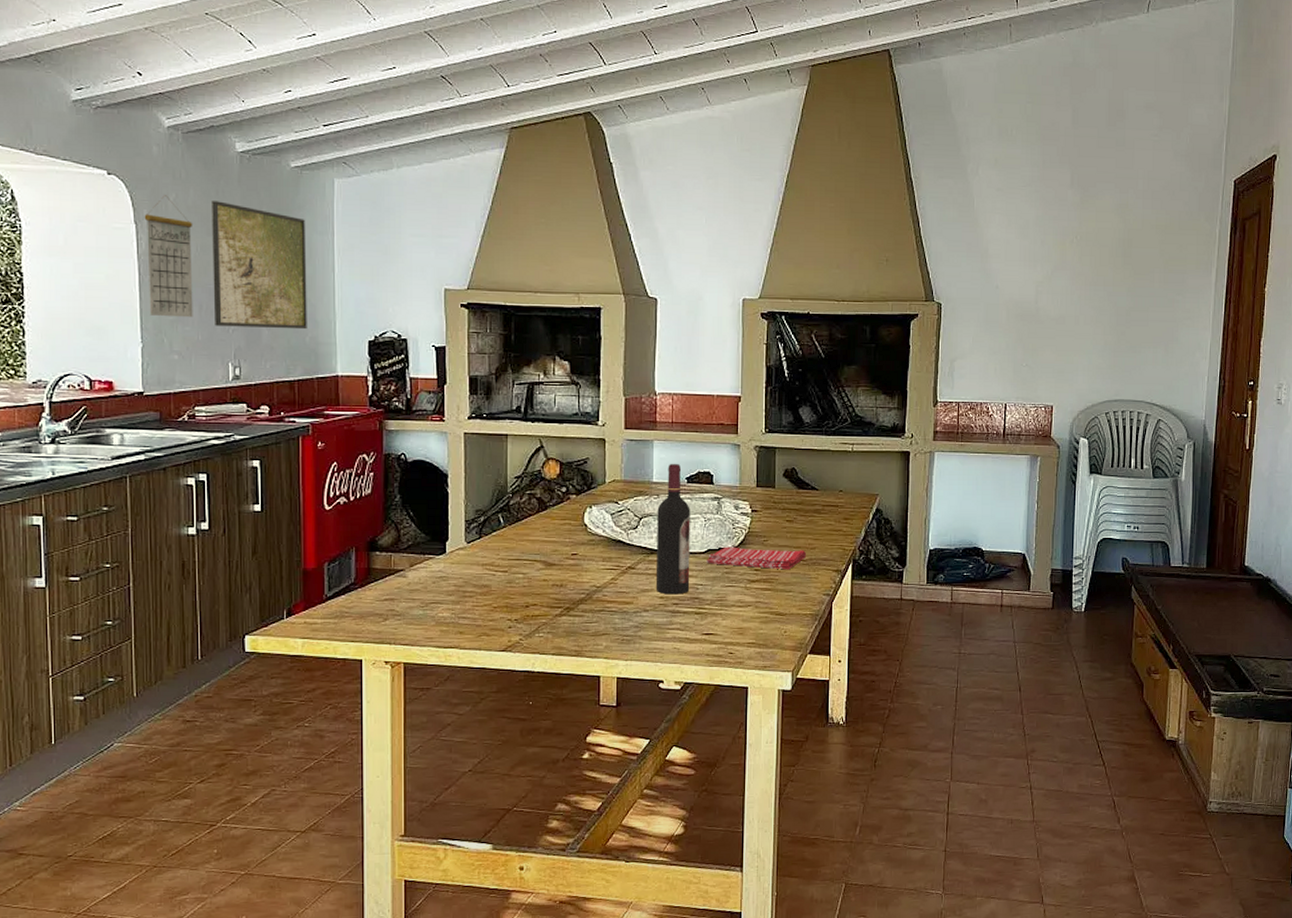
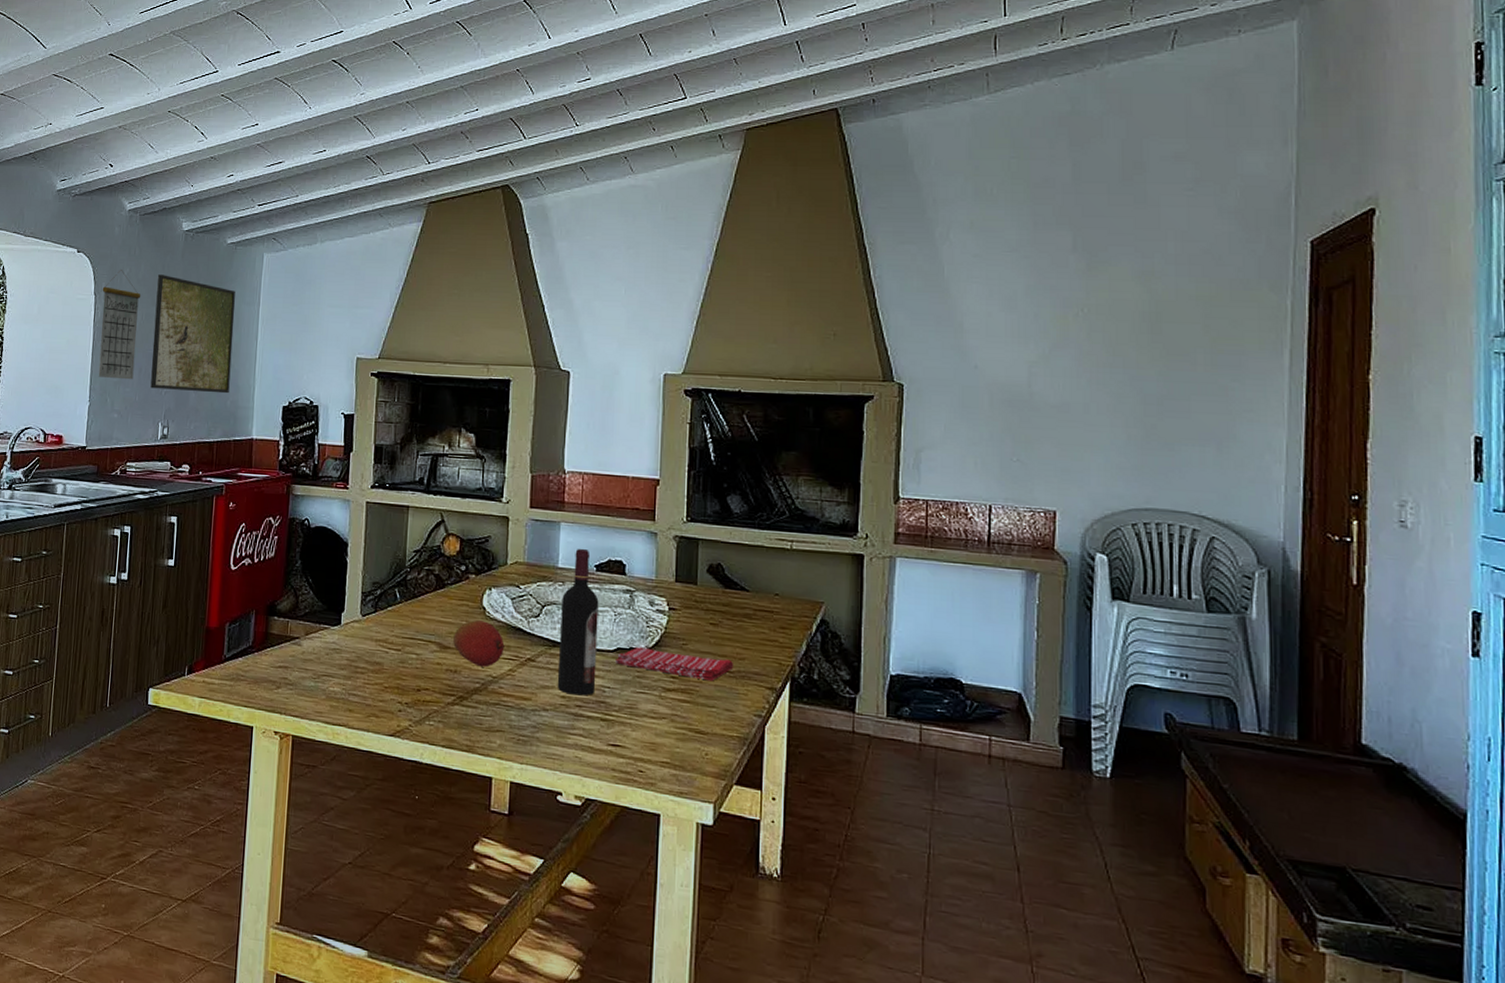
fruit: none [558,537,608,579] -> present [453,620,506,667]

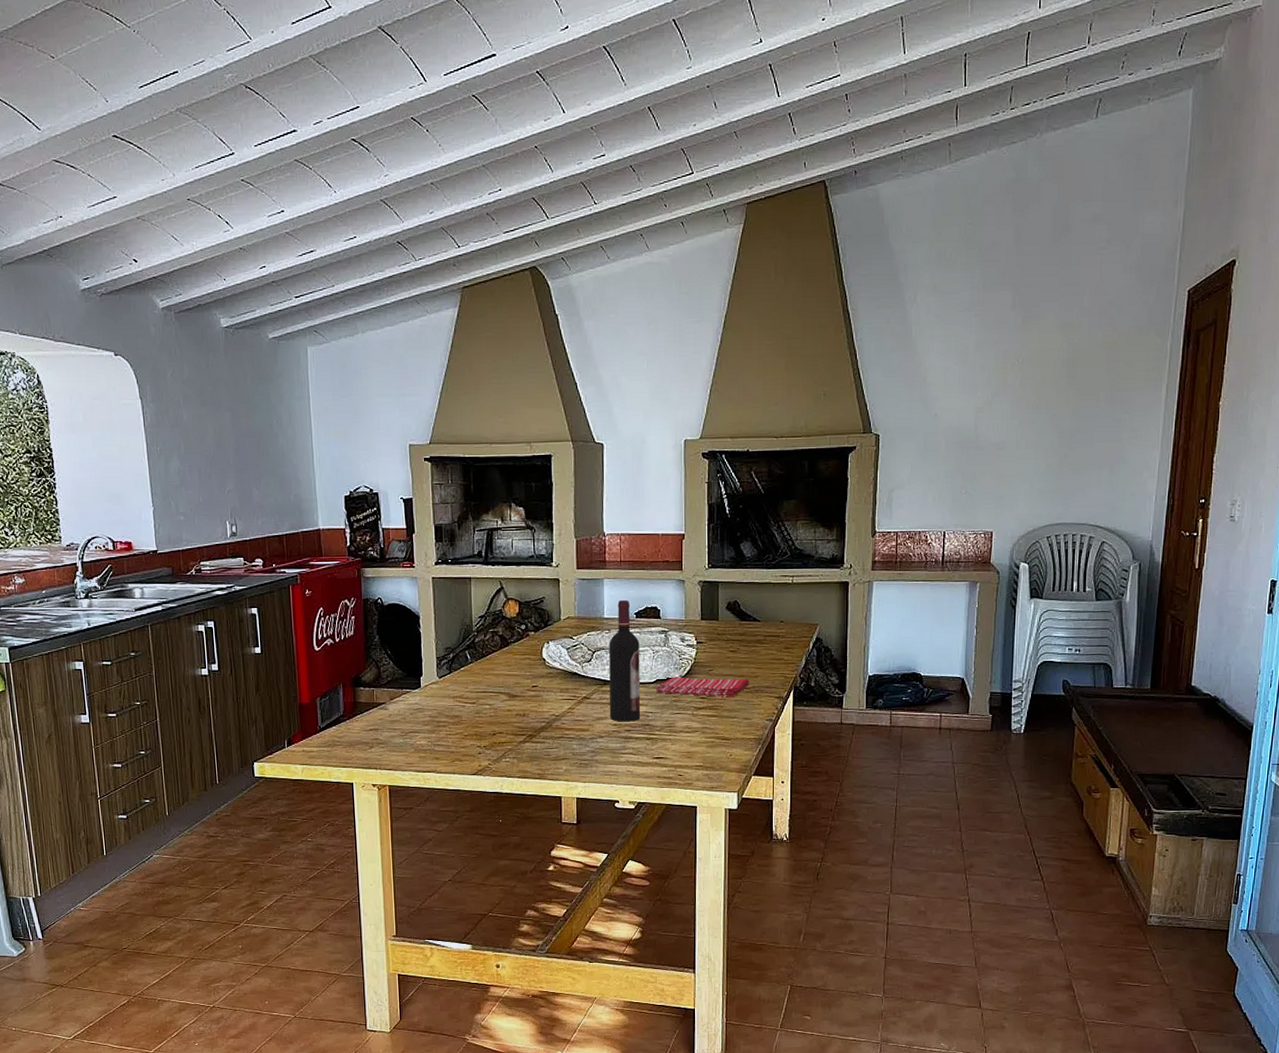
calendar: present [98,270,141,380] -> none [147,371,194,482]
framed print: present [150,274,235,394] -> none [202,374,291,489]
fruit: present [453,620,506,667] -> none [520,670,565,709]

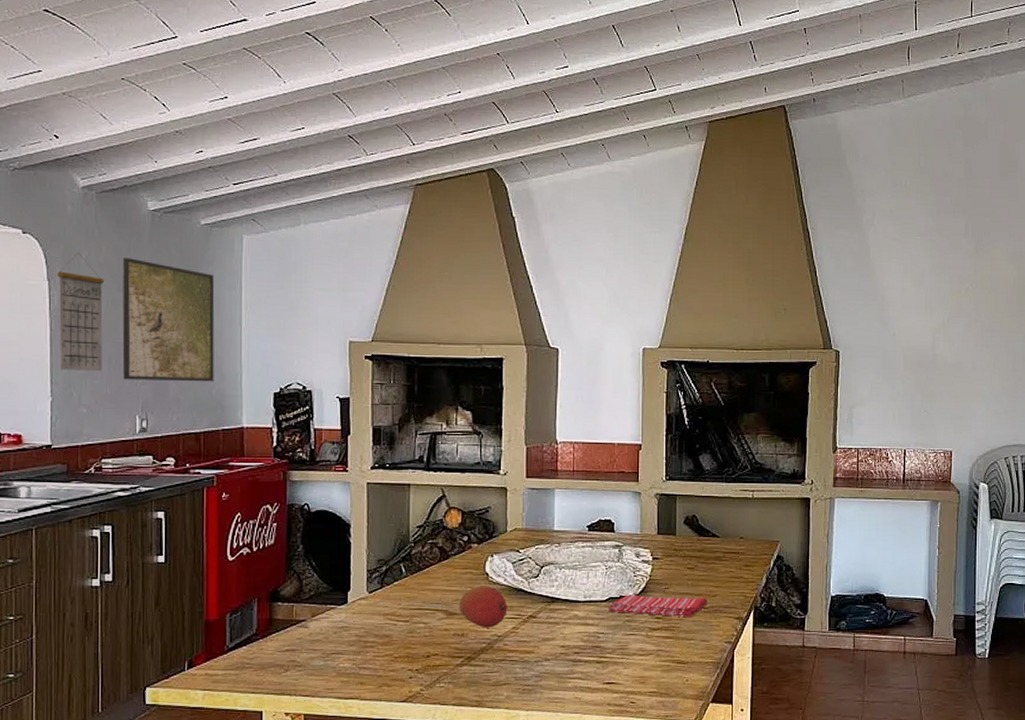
calendar: none [147,371,194,482] -> present [57,253,105,372]
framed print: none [202,374,291,489] -> present [122,258,215,382]
fruit: none [520,670,565,709] -> present [459,586,509,628]
wine bottle: present [609,599,641,722] -> none [557,511,592,644]

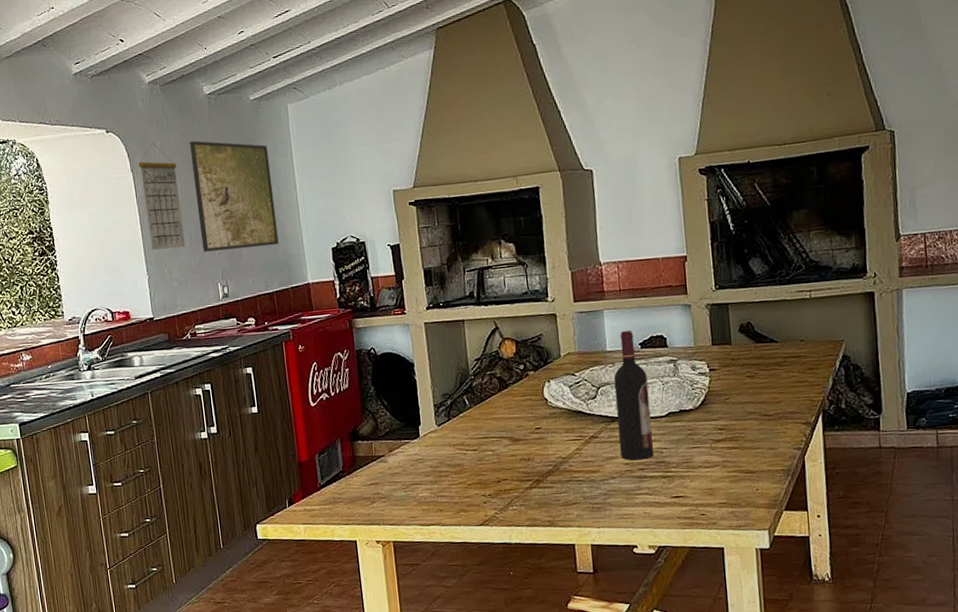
fruit: present [459,586,509,628] -> none [522,410,570,451]
wine bottle: none [557,511,592,644] -> present [613,330,654,461]
dish towel: present [608,594,708,618] -> none [668,405,772,427]

